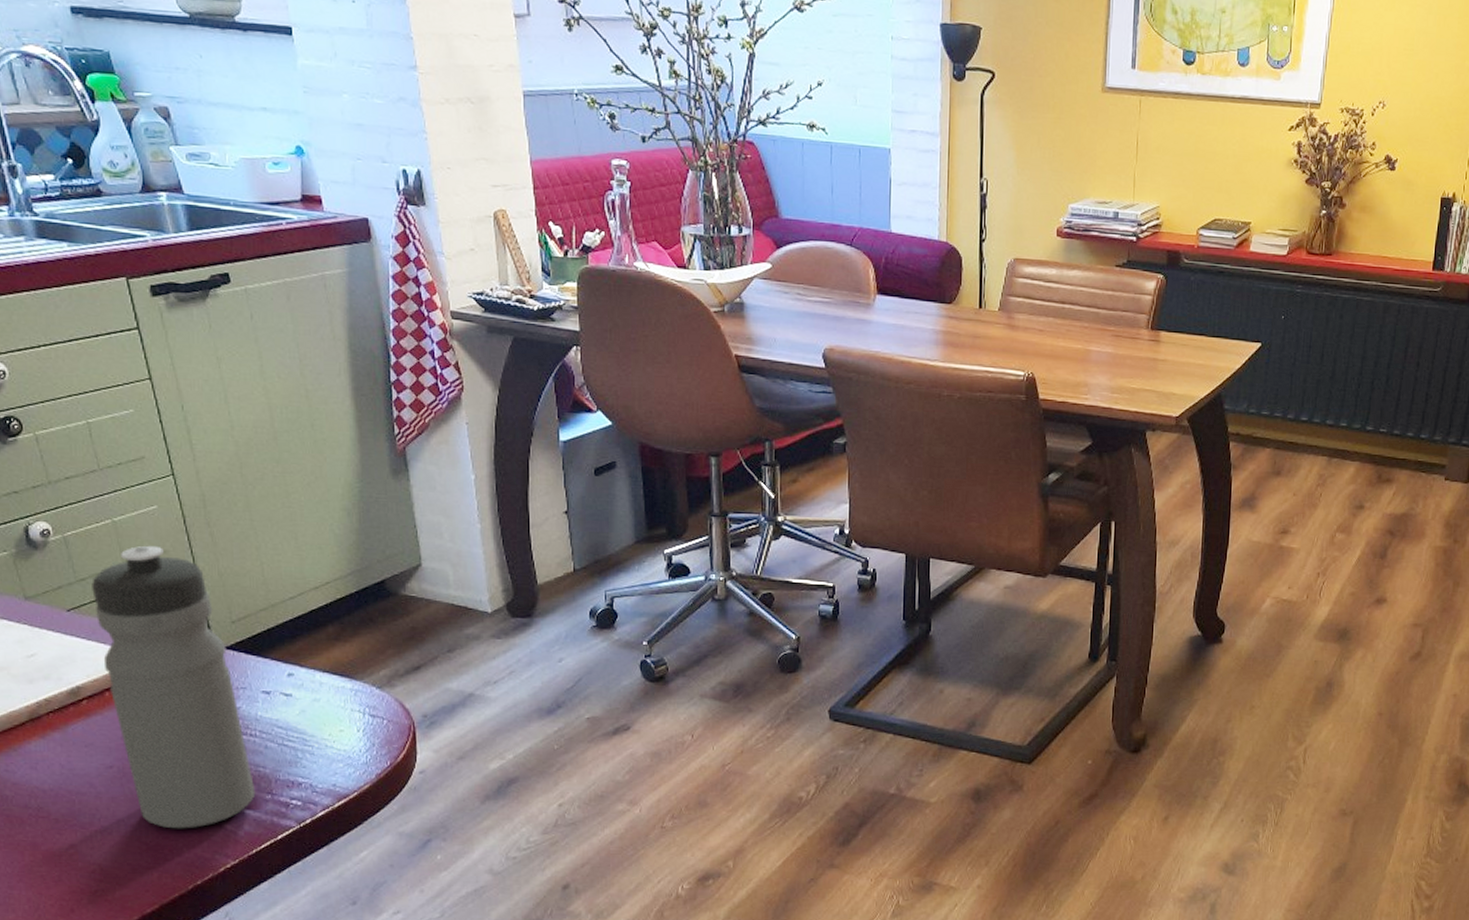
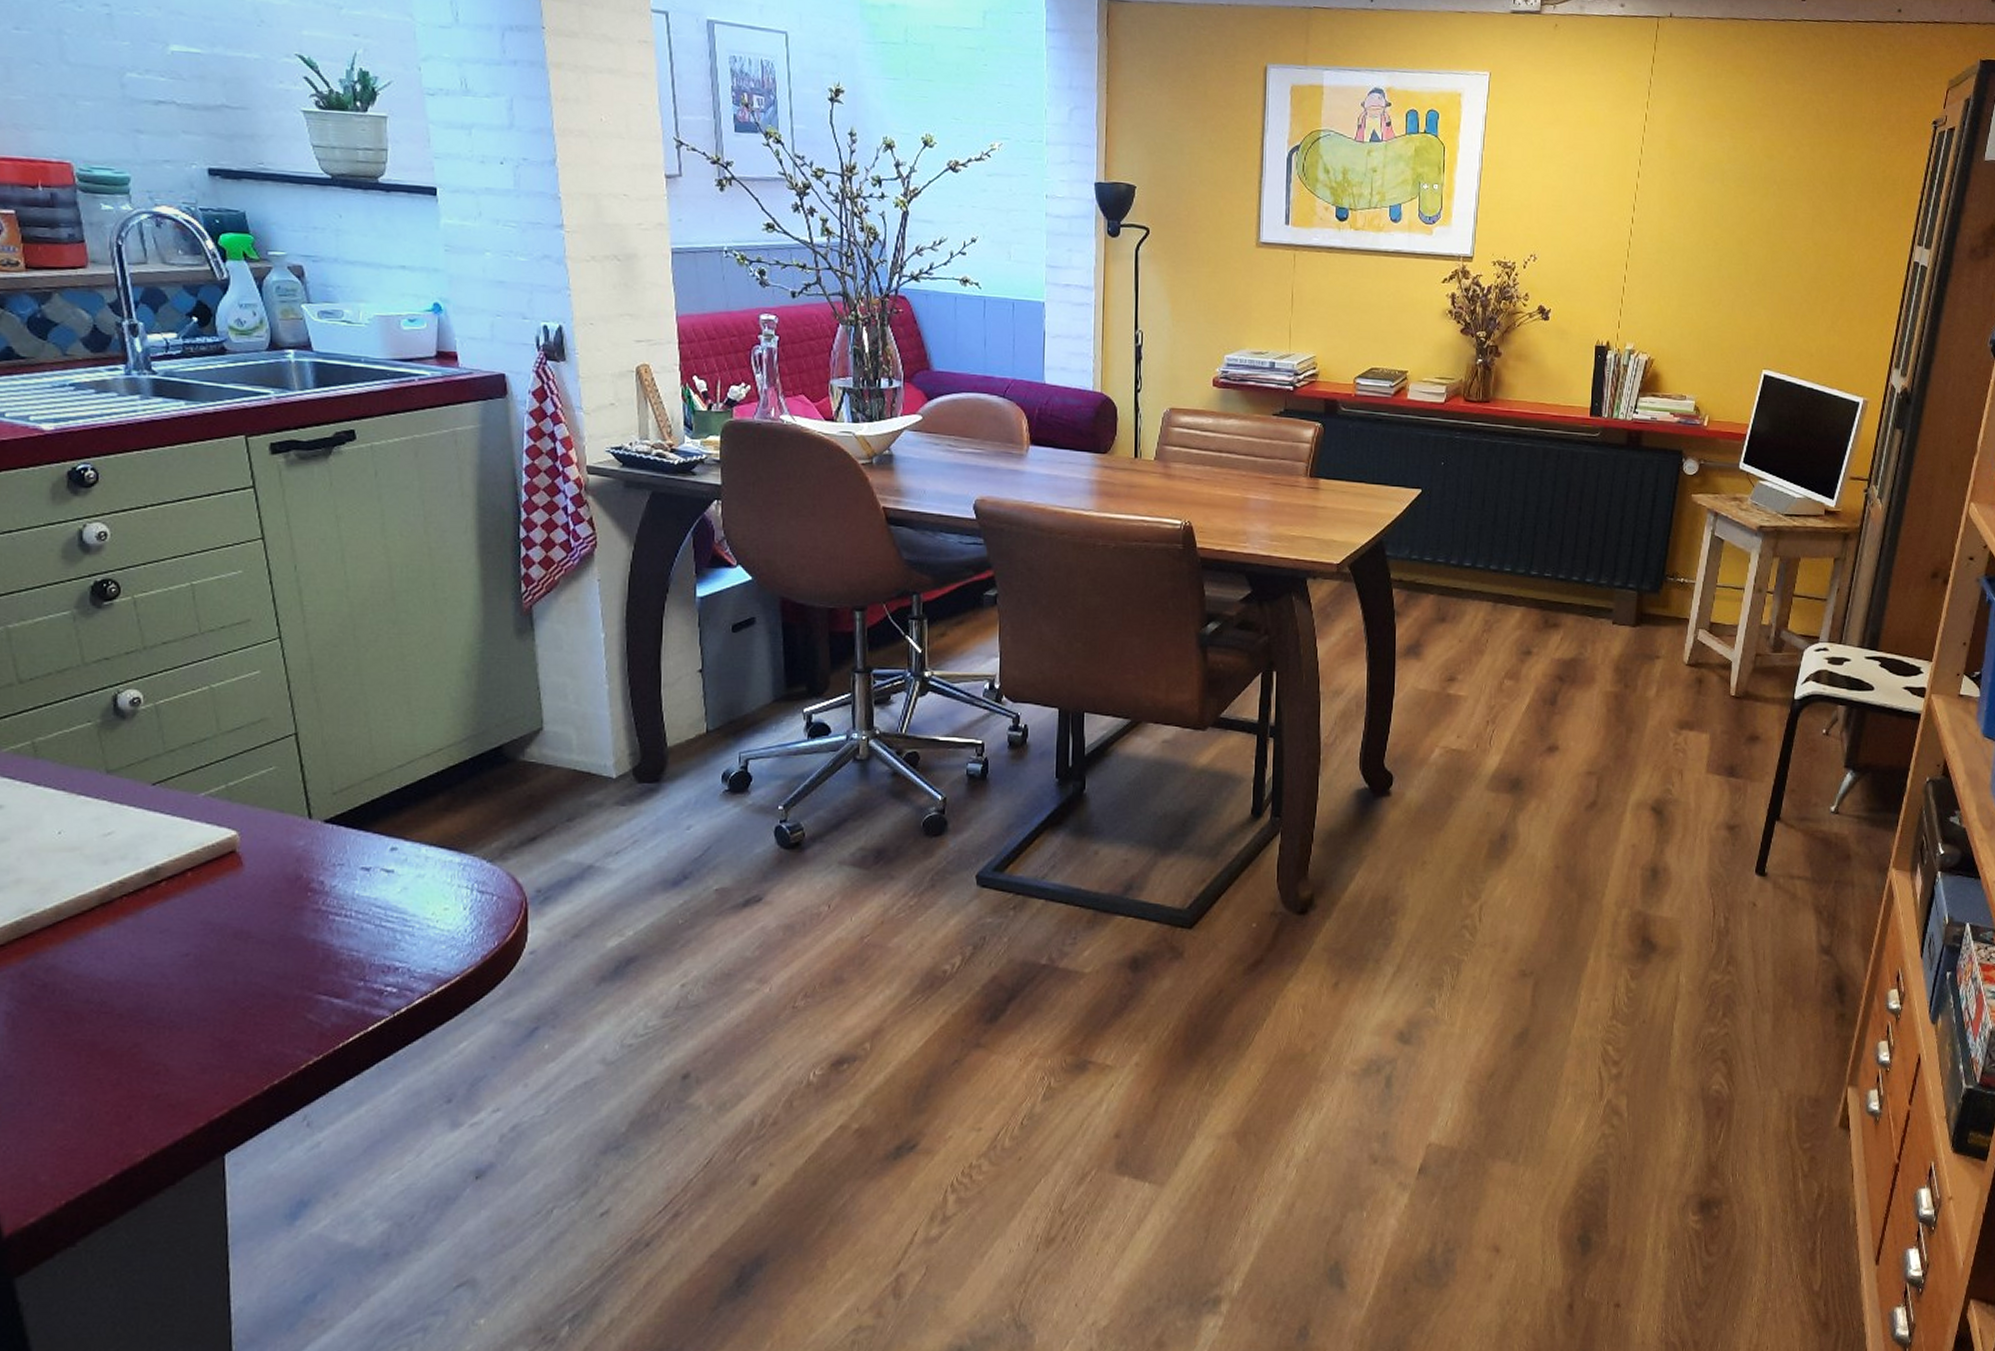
water bottle: present [92,545,256,829] -> none [182,713,347,1023]

